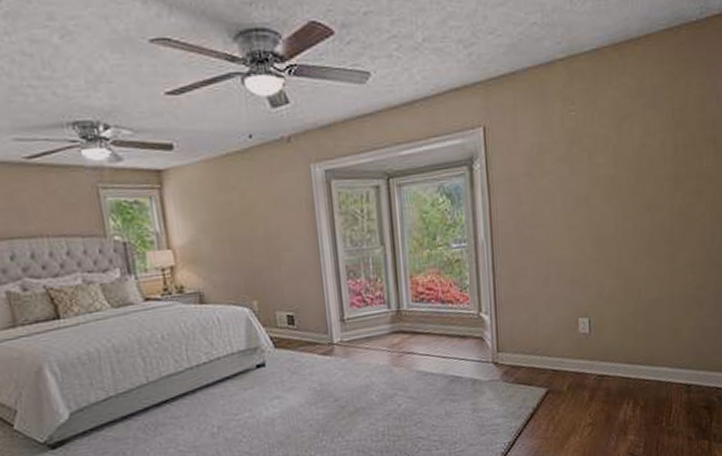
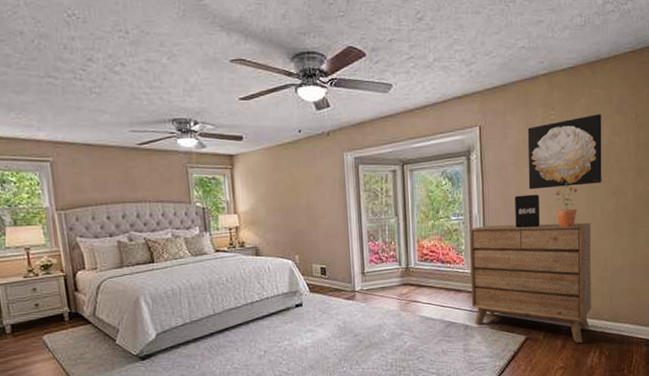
dresser: none [474,245,623,393] -> present [469,222,591,343]
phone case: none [529,212,560,256] -> present [515,194,540,229]
wall art: none [543,109,634,207] -> present [527,114,602,190]
potted plant: none [578,185,609,253] -> present [555,174,581,227]

